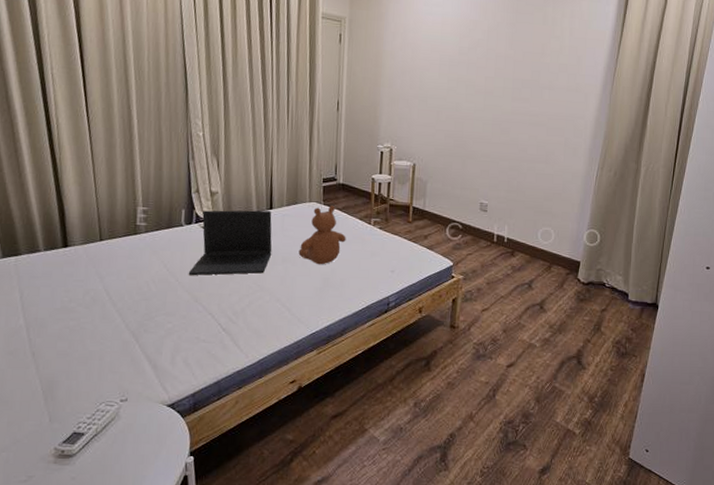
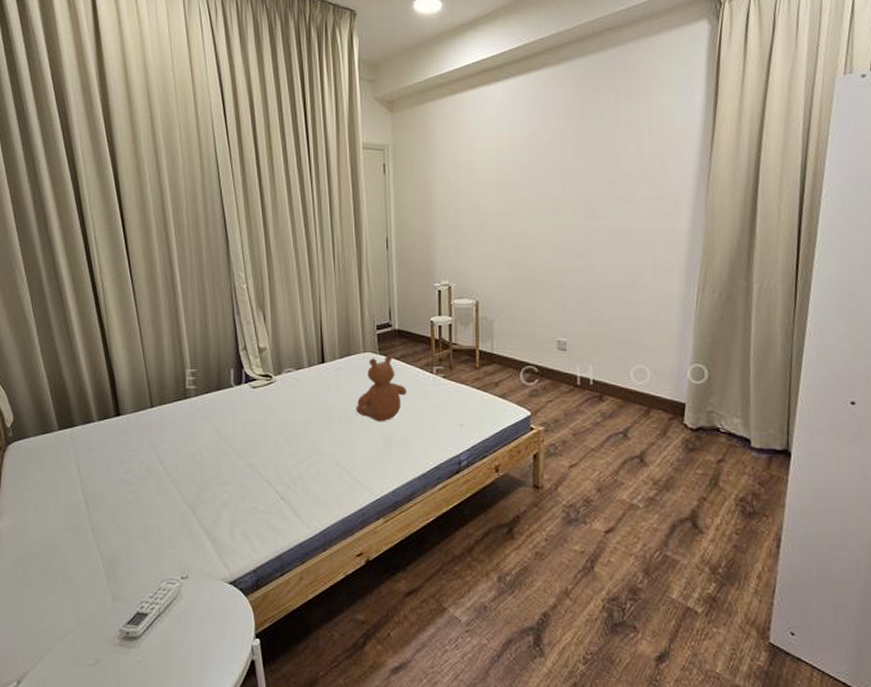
laptop: present [188,210,272,275] -> none [241,365,327,439]

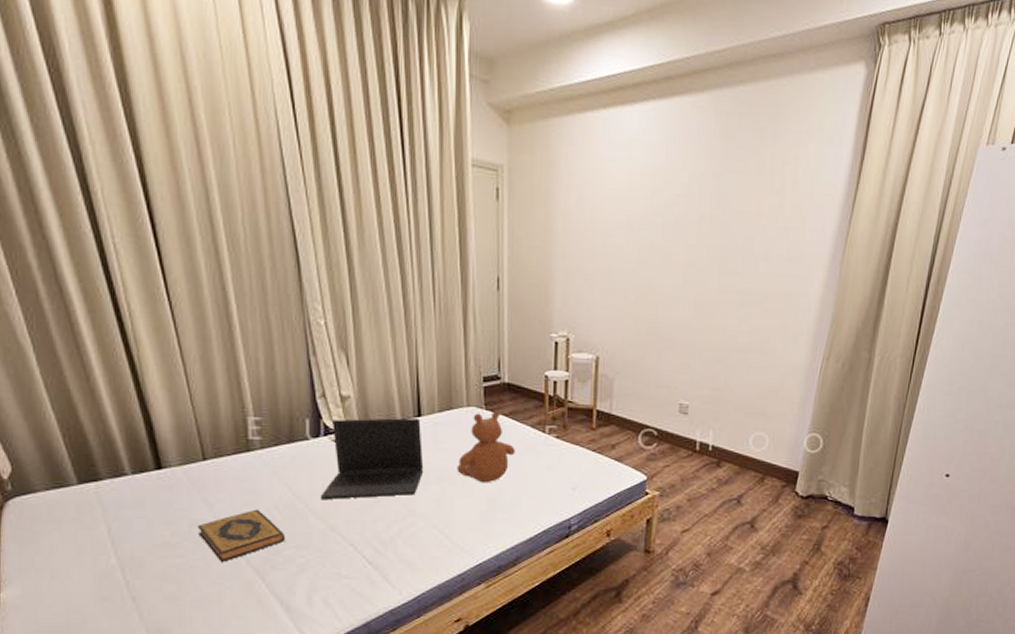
hardback book: none [144,449,213,497] -> present [197,509,286,562]
laptop: none [241,365,327,439] -> present [320,418,424,499]

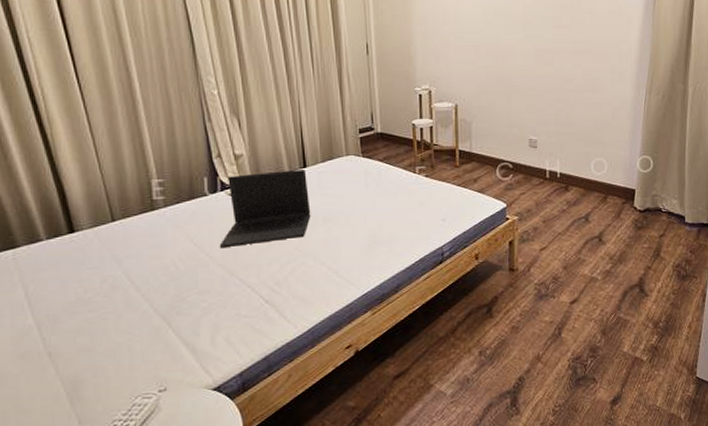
hardback book: present [197,509,286,562] -> none [107,261,190,313]
teddy bear: present [457,411,515,483] -> none [340,157,391,222]

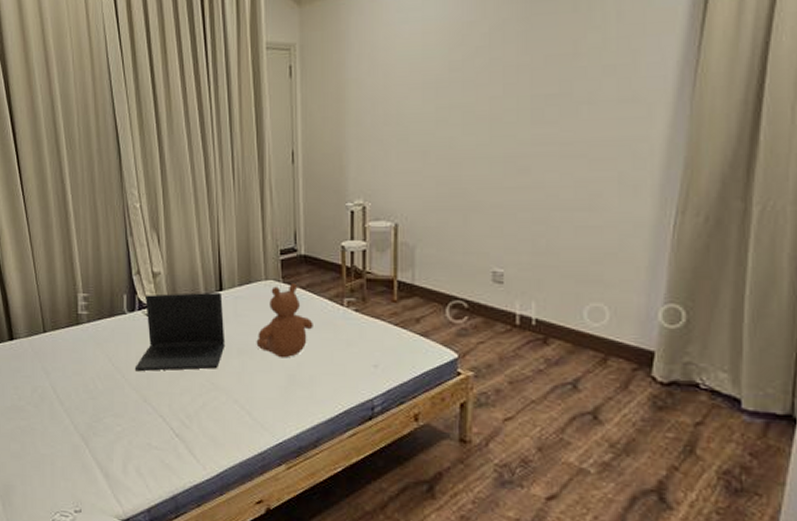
teddy bear: none [340,157,391,222] -> present [256,284,313,358]

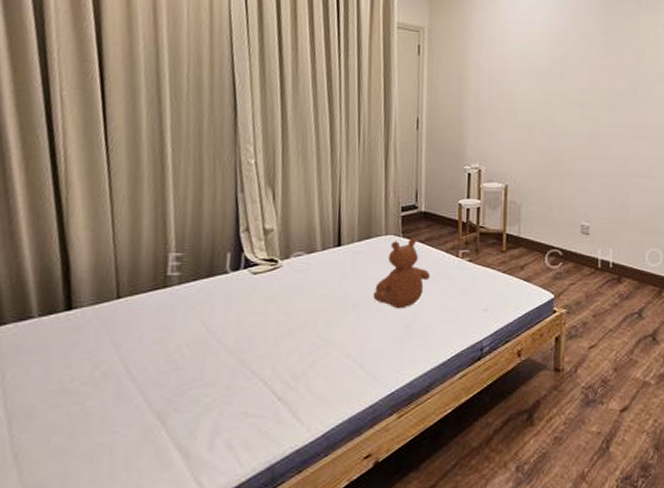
laptop: present [134,293,225,371] -> none [234,249,341,333]

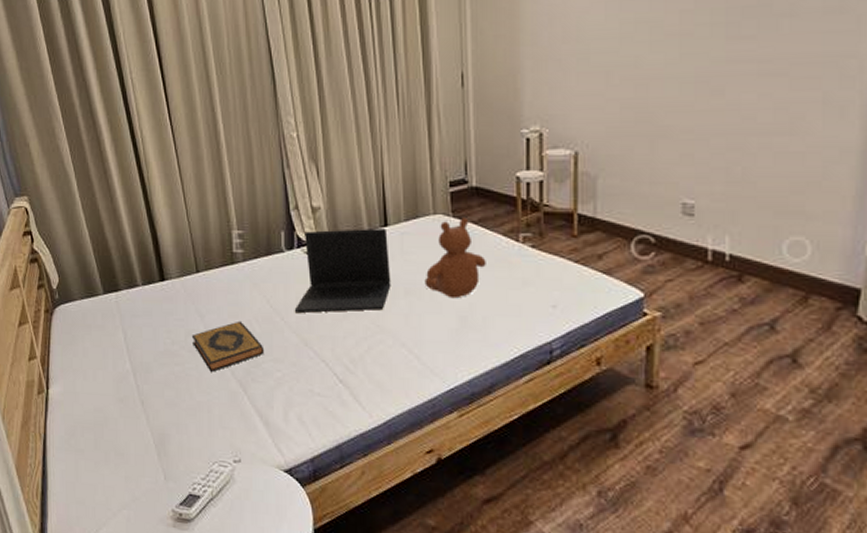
hardback book: none [99,347,194,407] -> present [191,320,265,372]
laptop: none [234,249,341,333] -> present [294,229,391,313]

